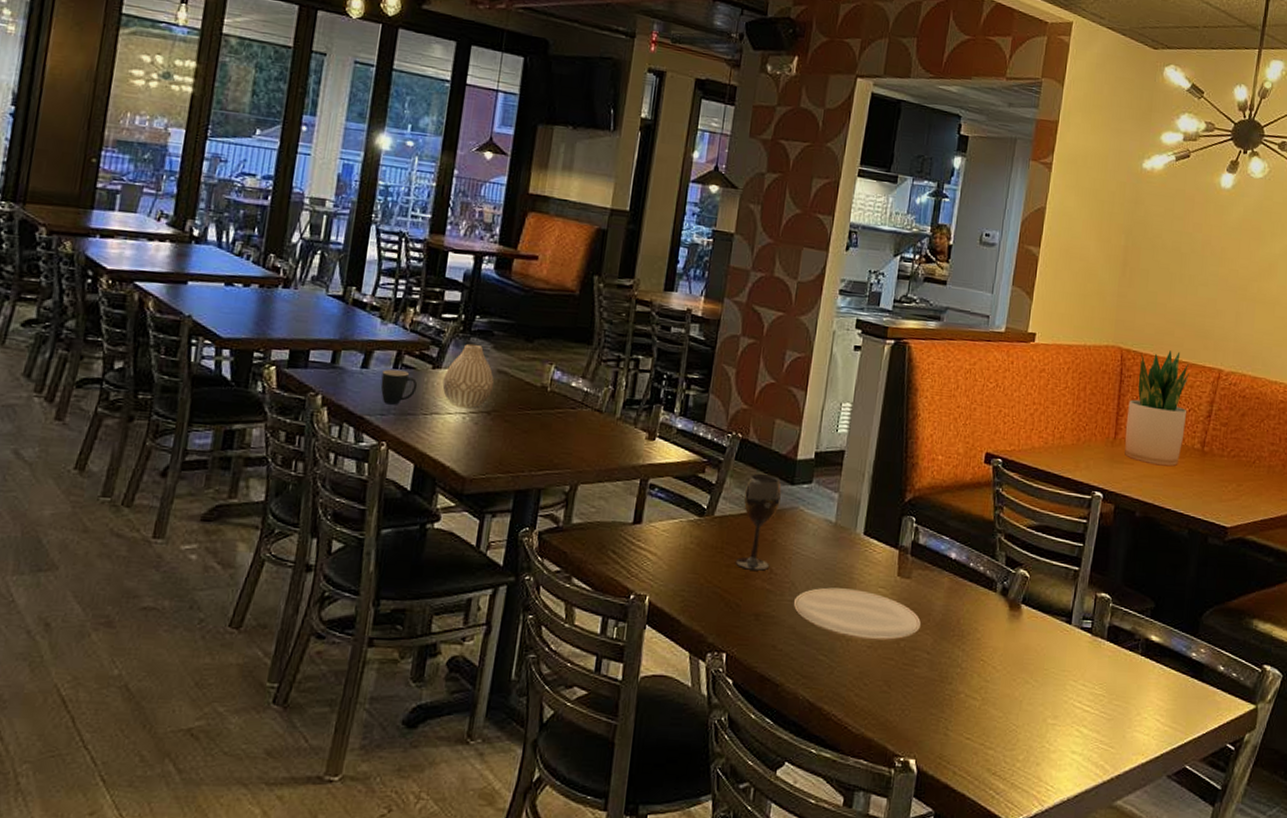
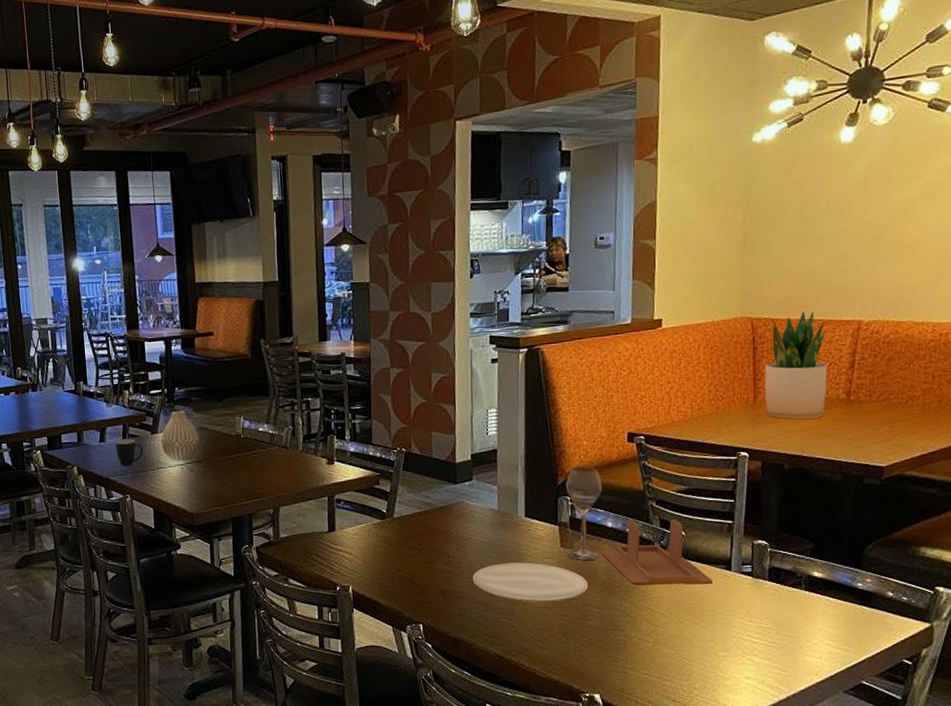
wine glass: present [736,473,782,571] -> none [415,478,447,557]
wineglass: none [903,483,952,596] -> present [565,466,603,561]
napkin holder: none [940,552,1051,638] -> present [601,519,713,585]

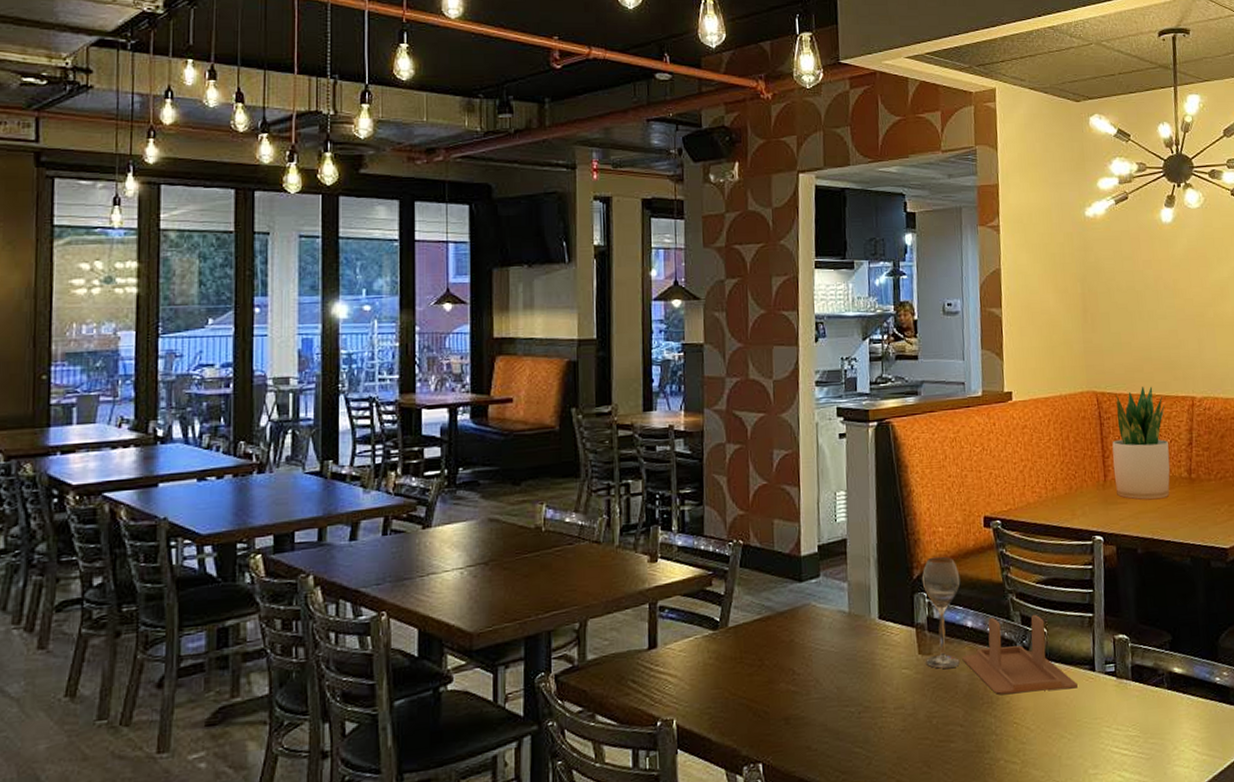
mug: present [116,439,143,466] -> none [372,536,410,573]
vase: present [161,410,200,461] -> none [435,496,488,564]
plate: present [472,562,588,602] -> none [820,675,949,725]

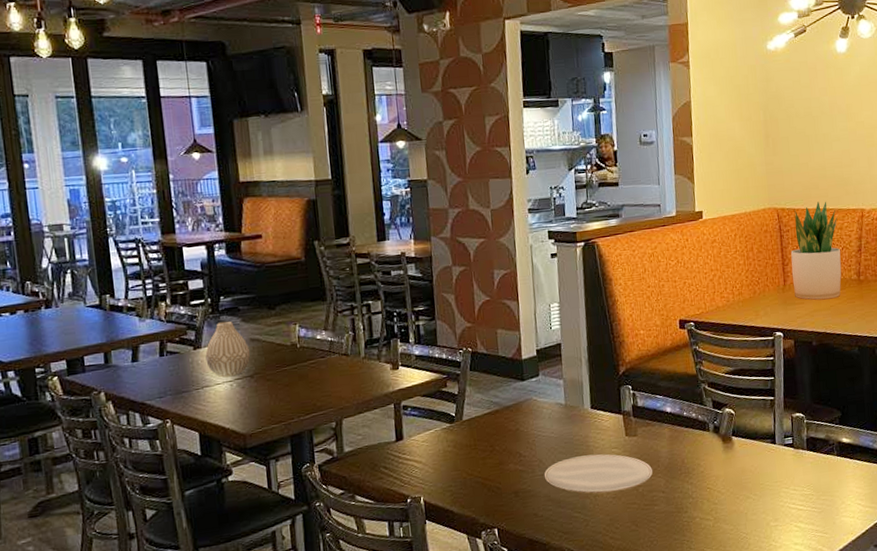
vase: none [435,496,488,564] -> present [205,321,251,378]
plate: none [820,675,949,725] -> present [544,454,653,494]
wineglass: present [921,556,961,669] -> none [626,354,661,447]
napkin holder: present [962,614,1078,694] -> none [663,399,761,466]

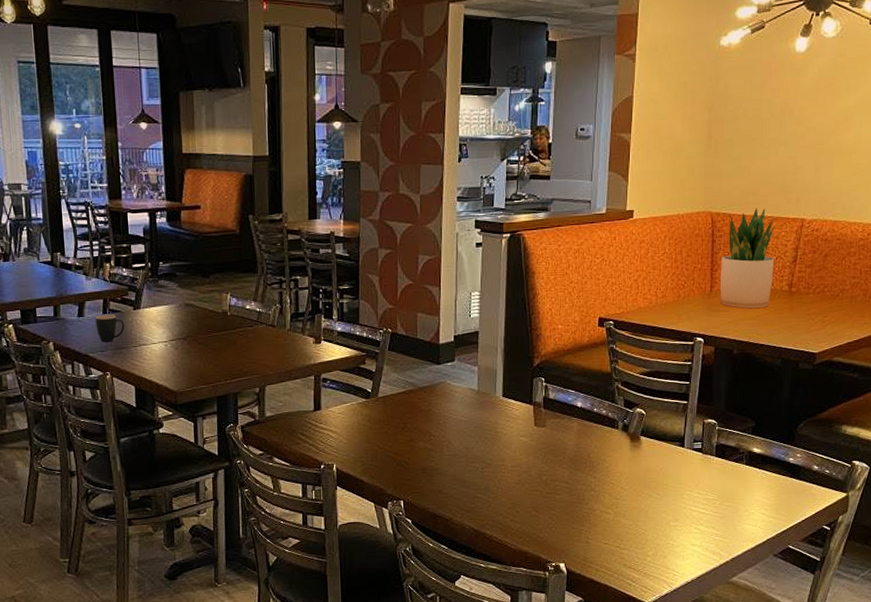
mug: none [151,356,185,388] -> present [95,315,125,343]
vase: present [205,321,251,378] -> none [144,285,185,338]
plate: present [544,454,653,494] -> none [451,440,557,478]

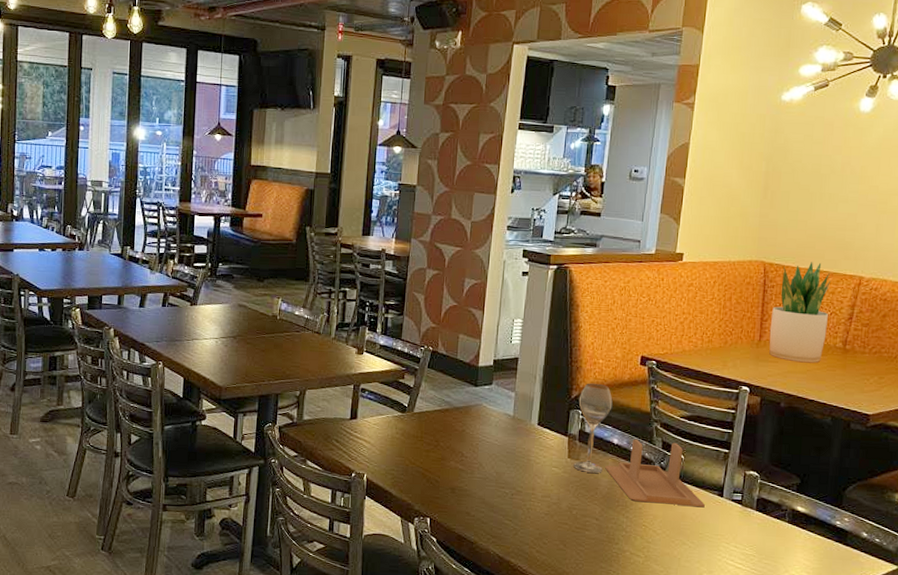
mug: present [95,315,125,343] -> none [154,307,181,334]
wineglass: none [540,349,574,439] -> present [573,383,613,474]
napkin holder: none [571,399,668,461] -> present [605,439,705,508]

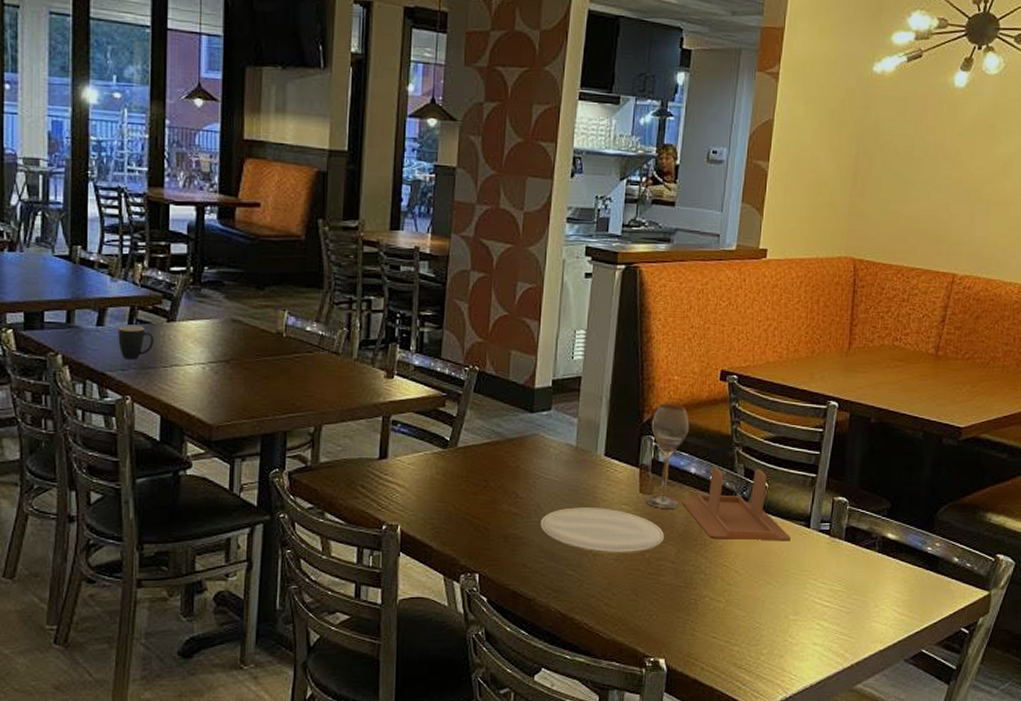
mug: none [154,307,181,334] -> present [118,326,155,360]
plate: none [482,467,589,510] -> present [540,507,664,553]
planter: present [769,262,832,363] -> none [859,258,924,373]

